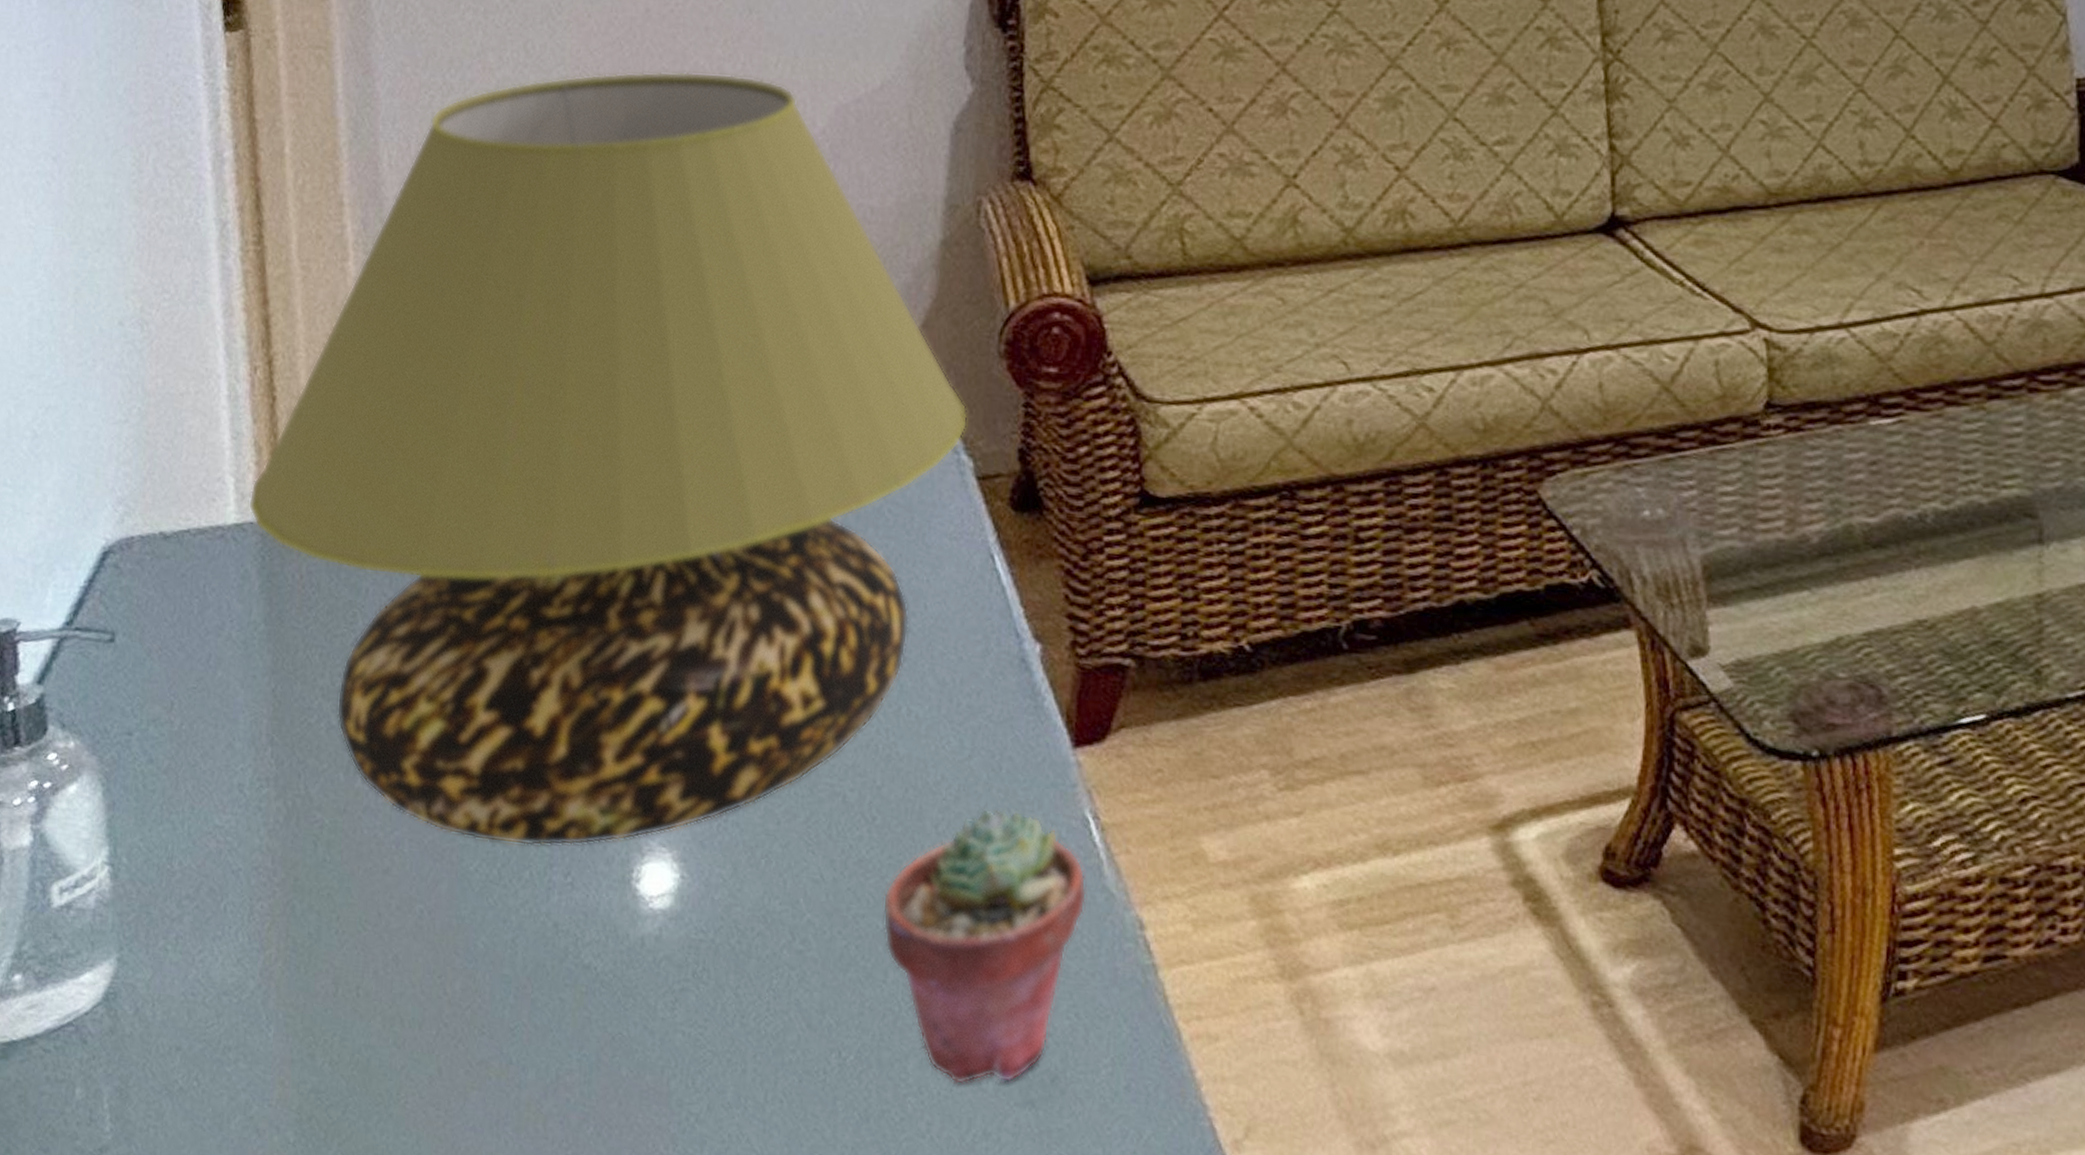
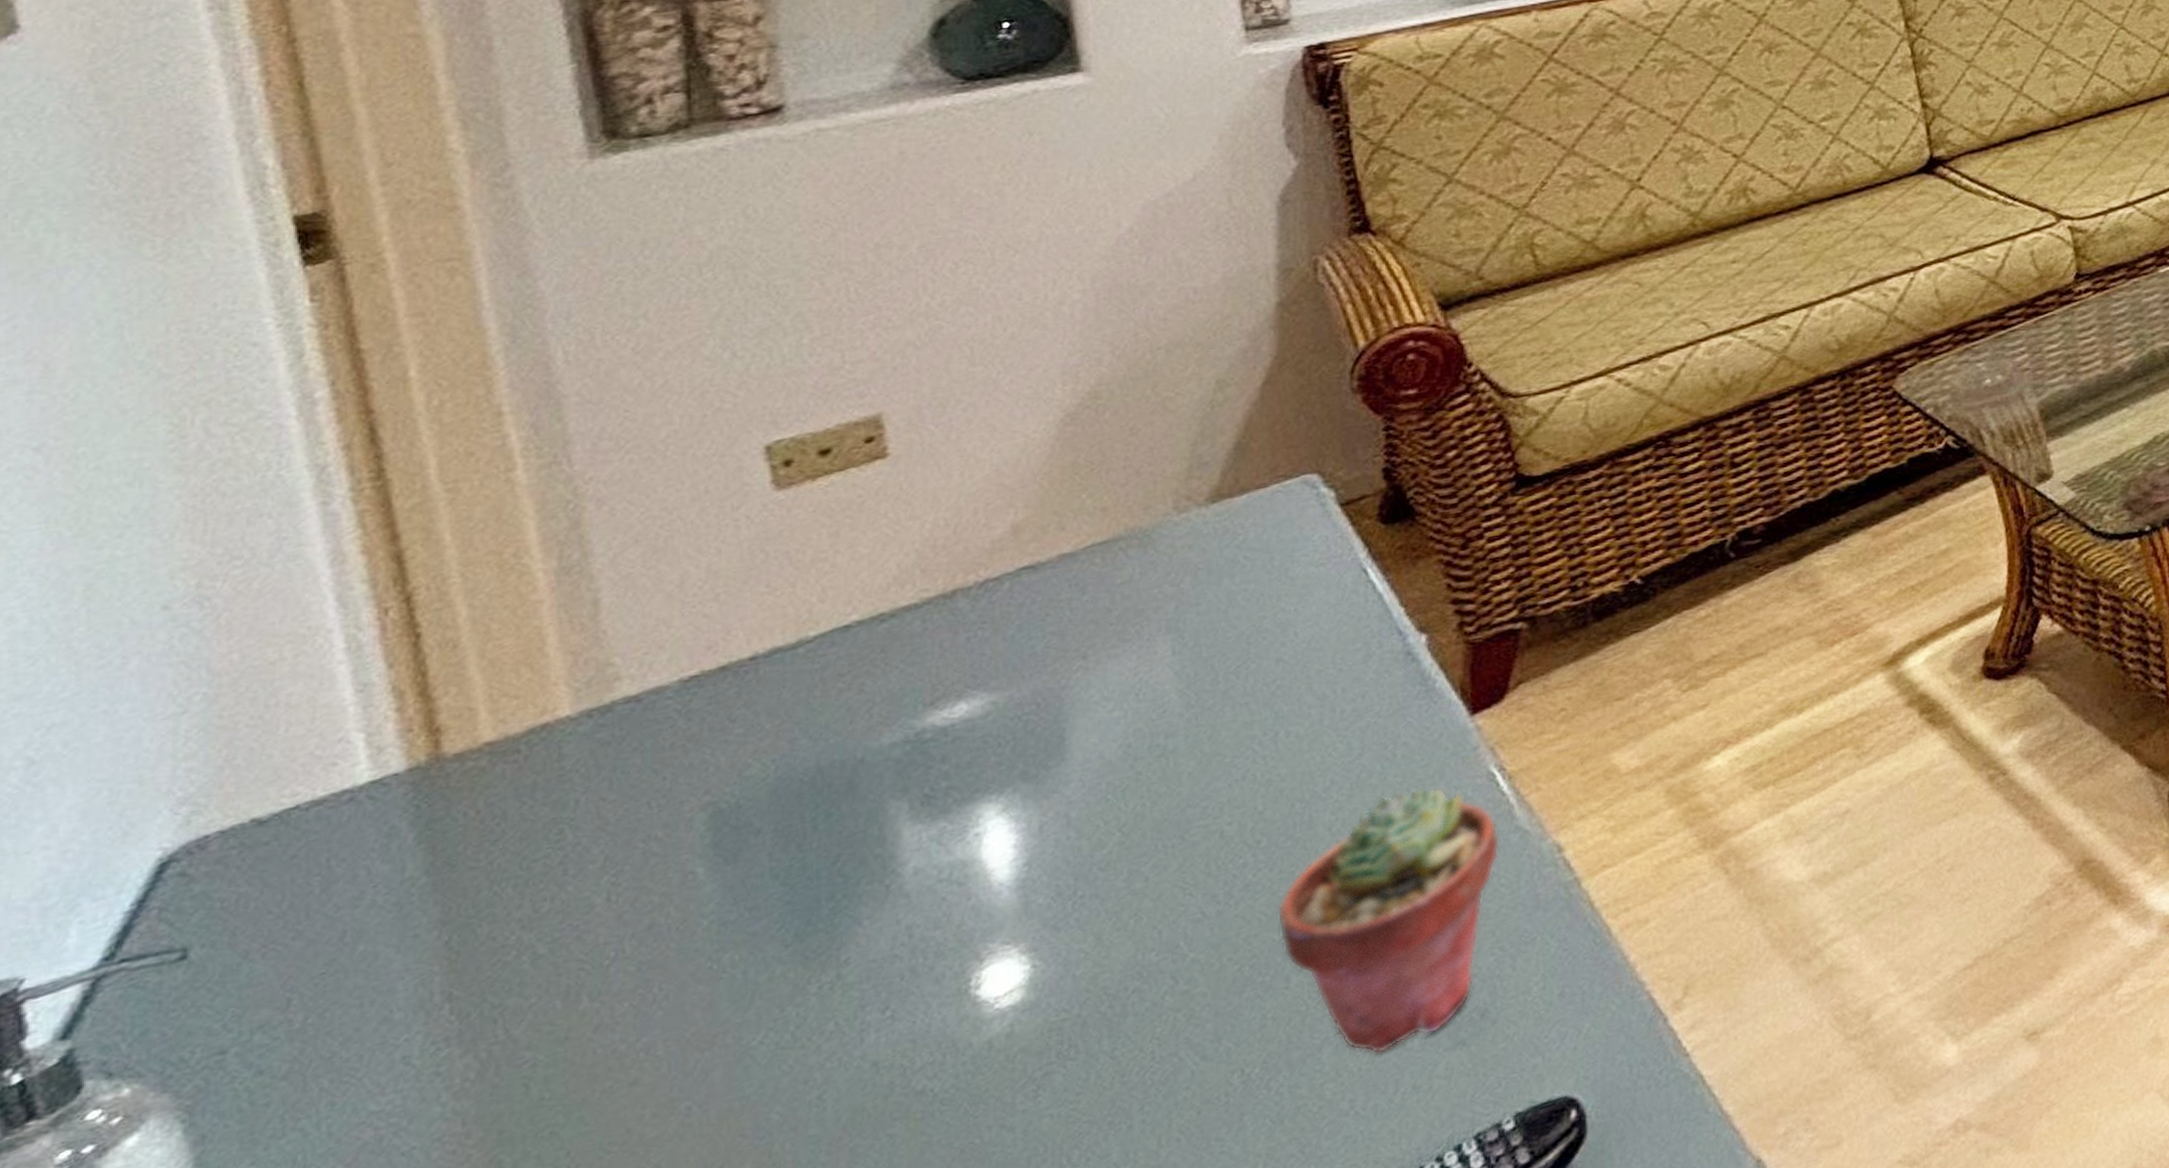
table lamp: present [248,71,968,847] -> none [388,194,1325,1019]

